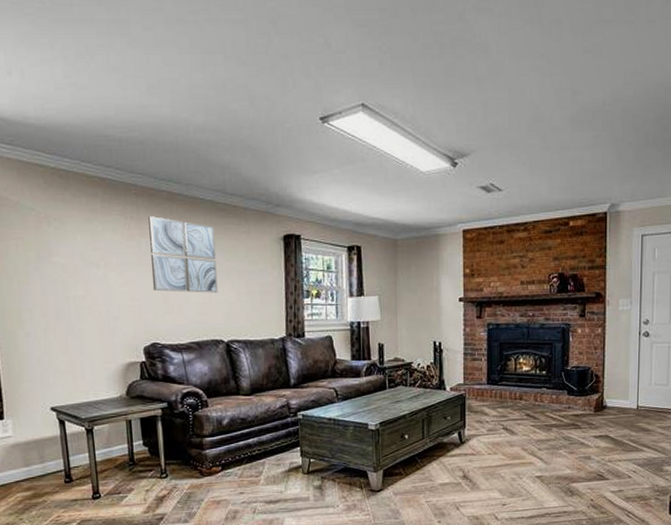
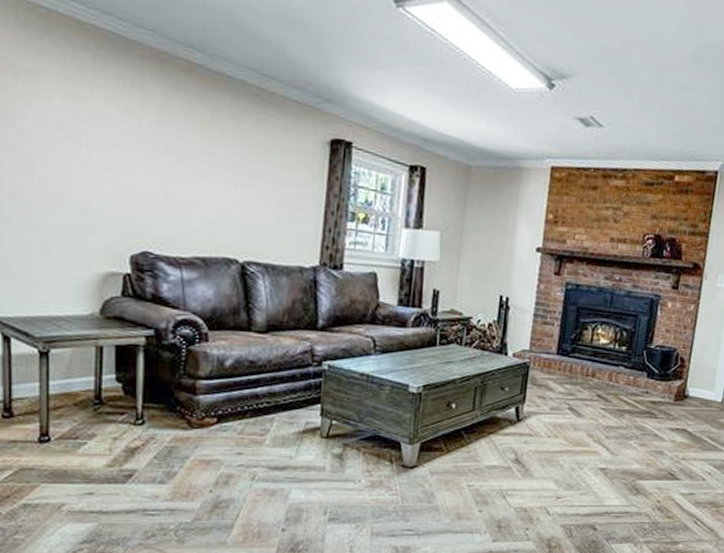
wall art: present [148,216,218,293] -> none [151,87,242,199]

